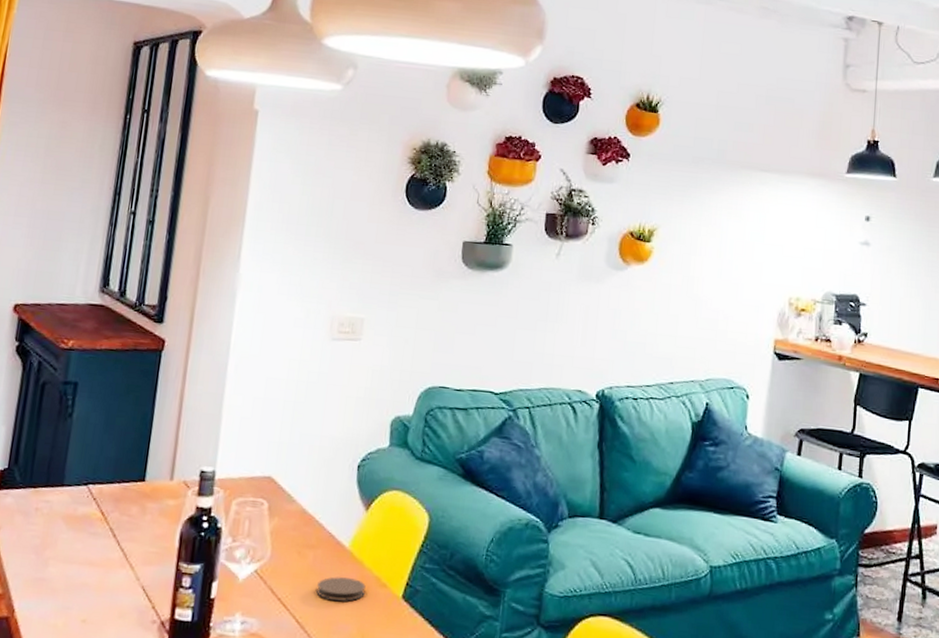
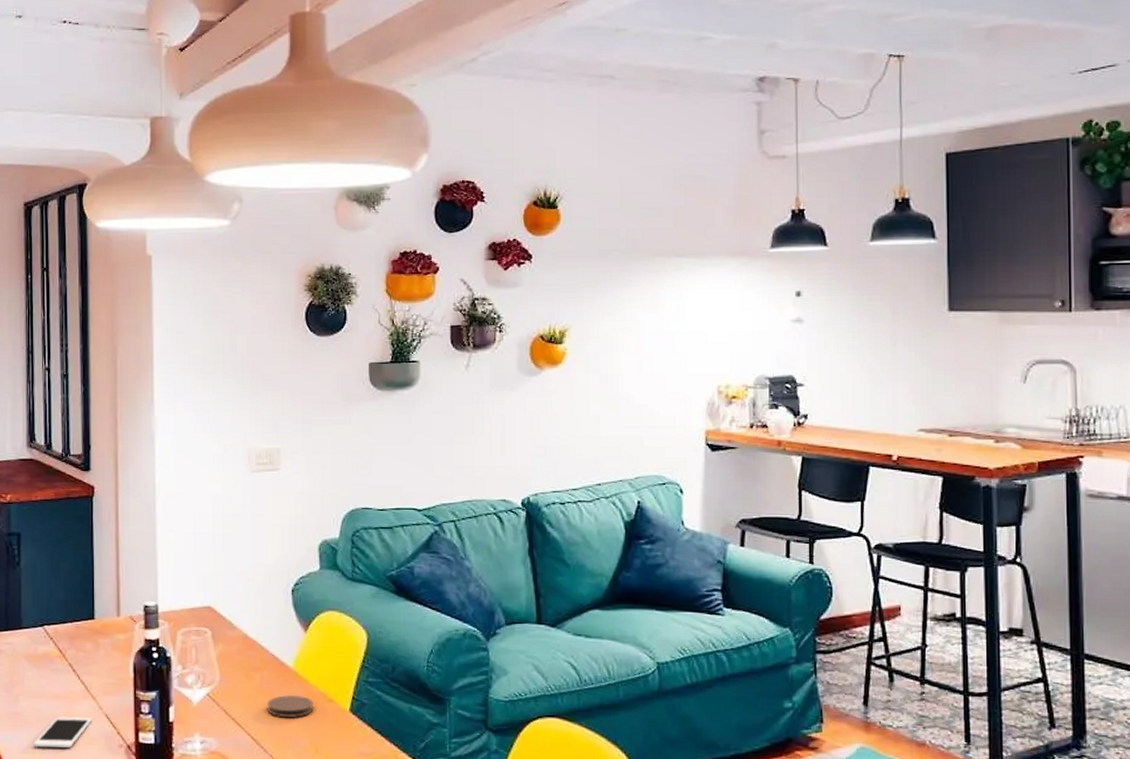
cell phone: none [57,585,126,621] -> present [34,716,91,748]

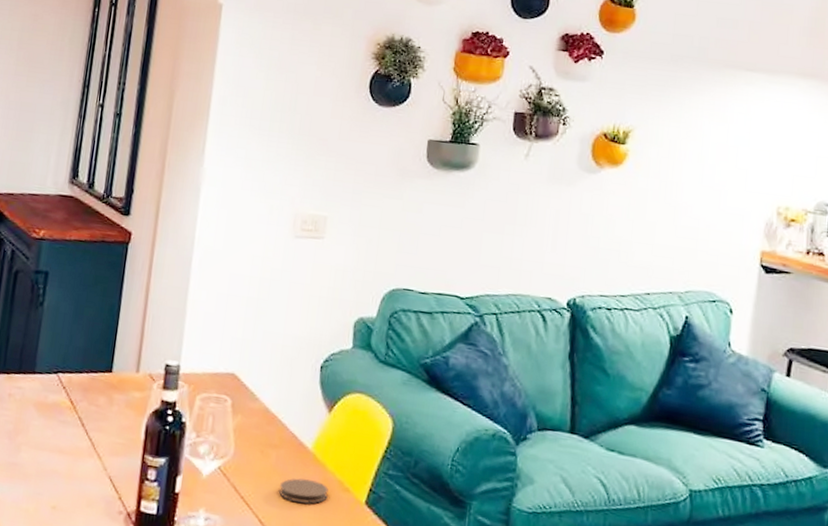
cell phone: present [34,716,91,748] -> none [29,472,94,508]

